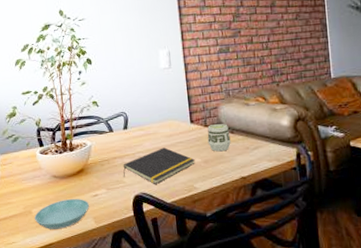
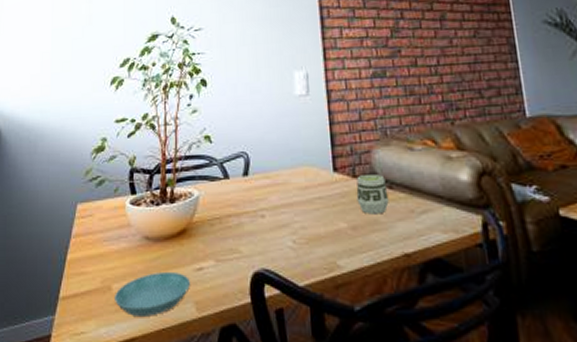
notepad: present [123,147,195,184] -> none [239,204,339,257]

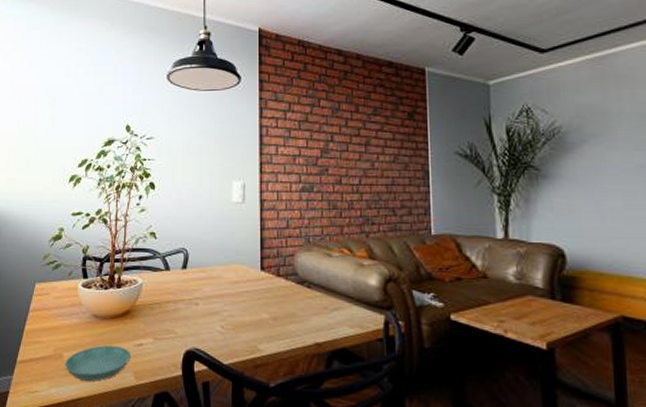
cup: present [356,175,389,215] -> none [279,275,307,309]

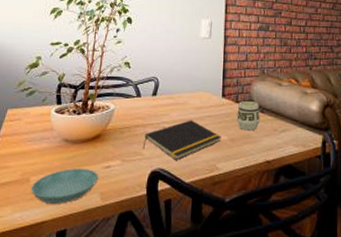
notepad: none [175,296,262,340] -> present [142,120,221,160]
cup: none [279,275,307,309] -> present [237,101,260,131]

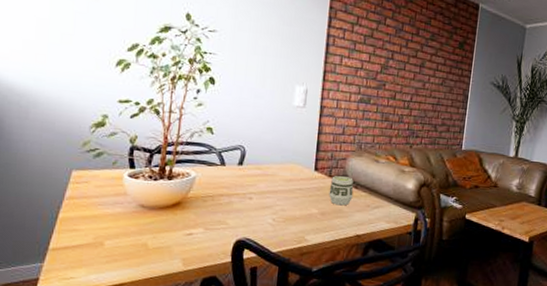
saucer: present [31,168,98,204] -> none [106,234,179,268]
notepad: present [142,120,221,160] -> none [227,192,312,231]

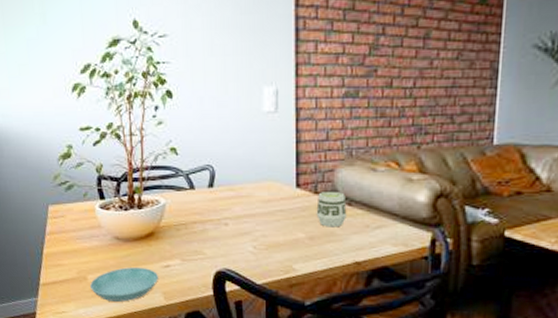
saucer: none [106,234,179,268] -> present [90,267,158,302]

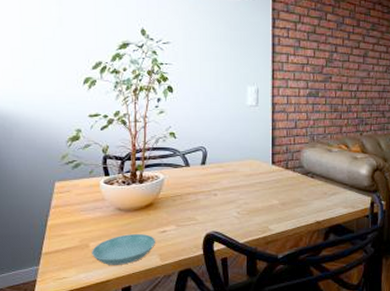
cup: present [316,192,347,228] -> none [287,168,310,195]

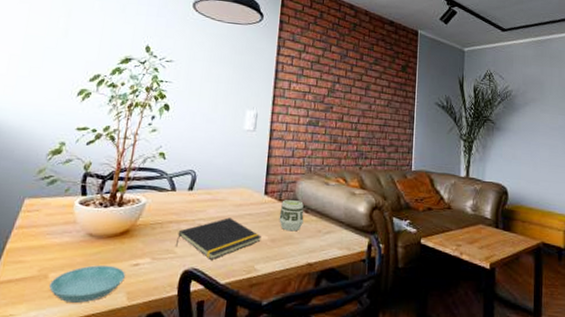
notepad: none [195,187,272,223] -> present [175,217,261,260]
cup: none [287,168,310,195] -> present [279,200,304,232]

